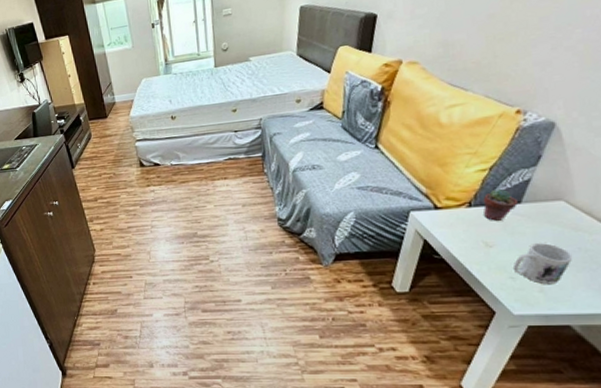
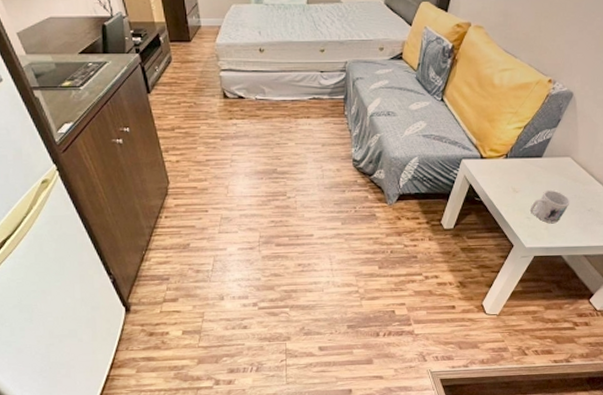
potted succulent: present [483,188,519,221] -> none [516,144,541,171]

